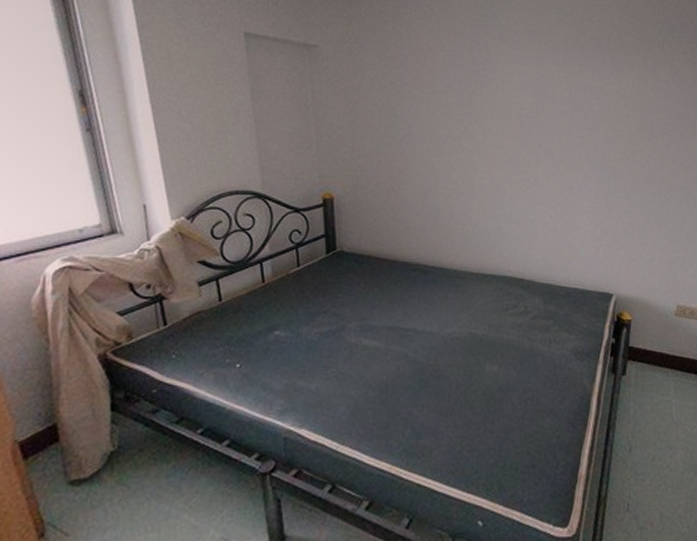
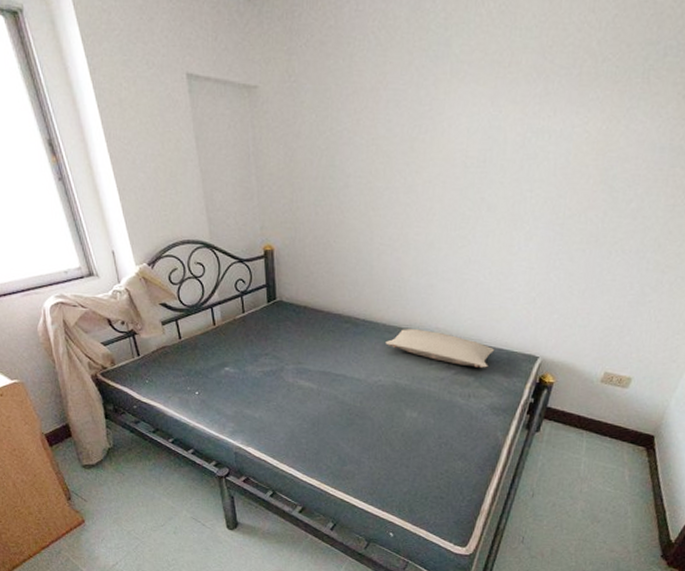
pillow: none [457,273,569,310] -> present [385,329,494,368]

